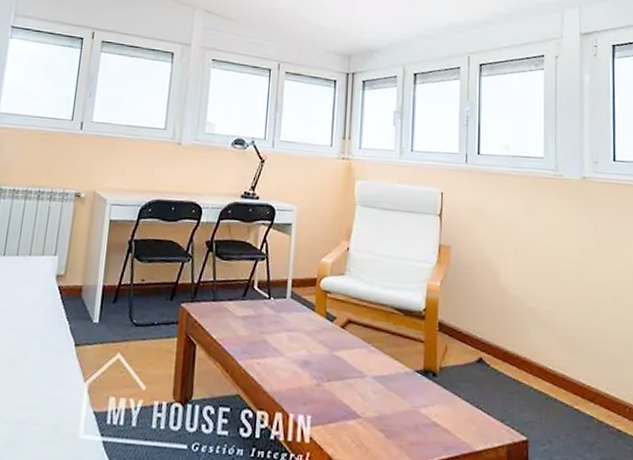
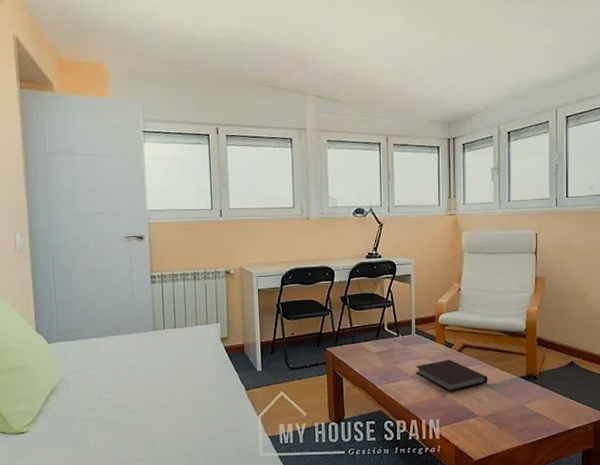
notebook: none [286,336,376,381] -> present [415,360,488,392]

